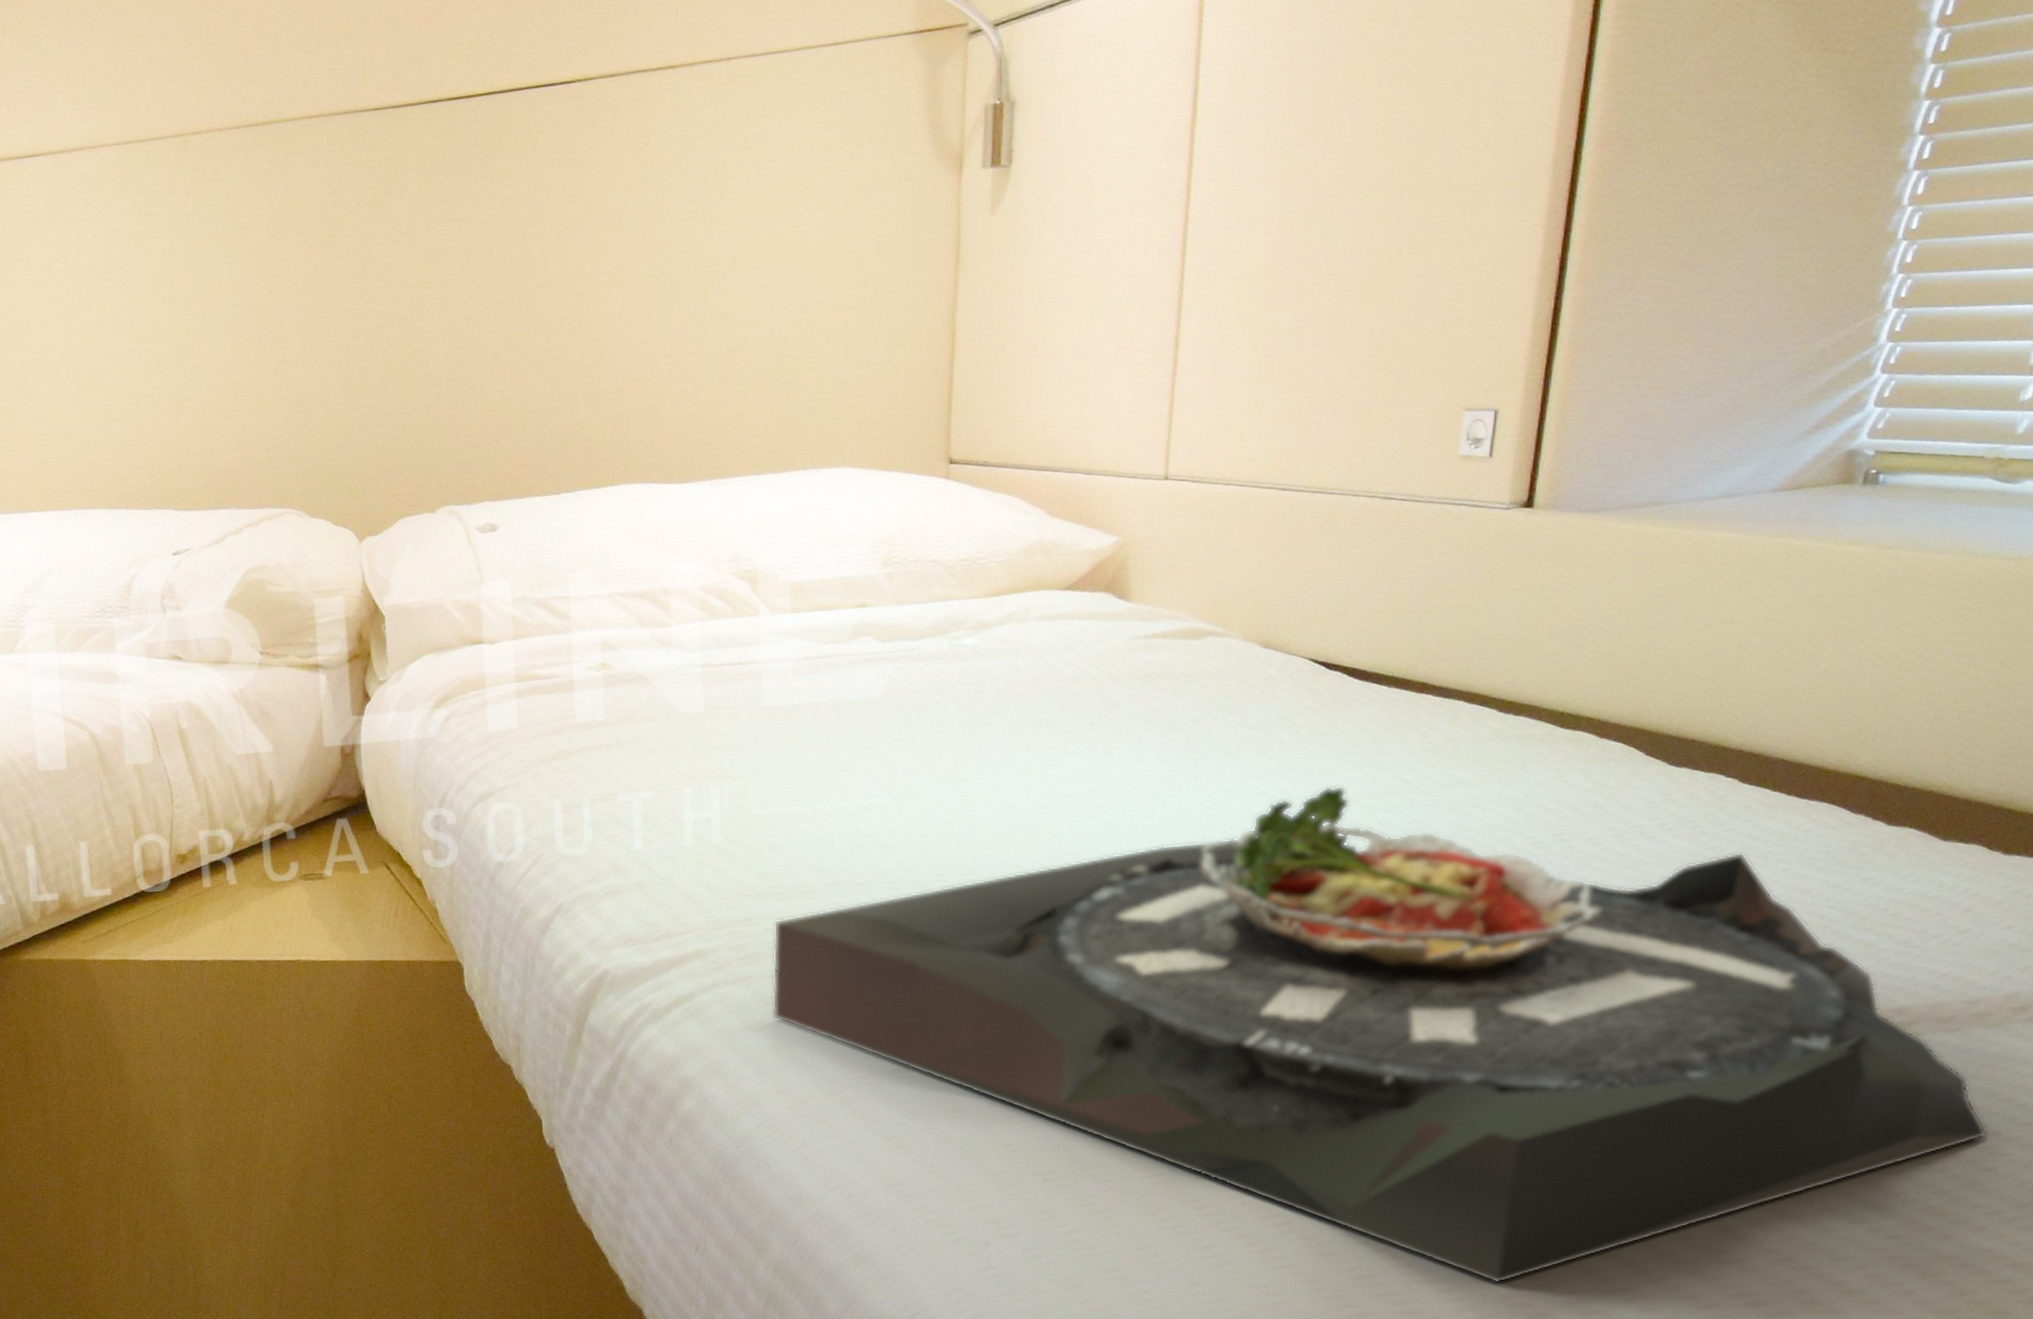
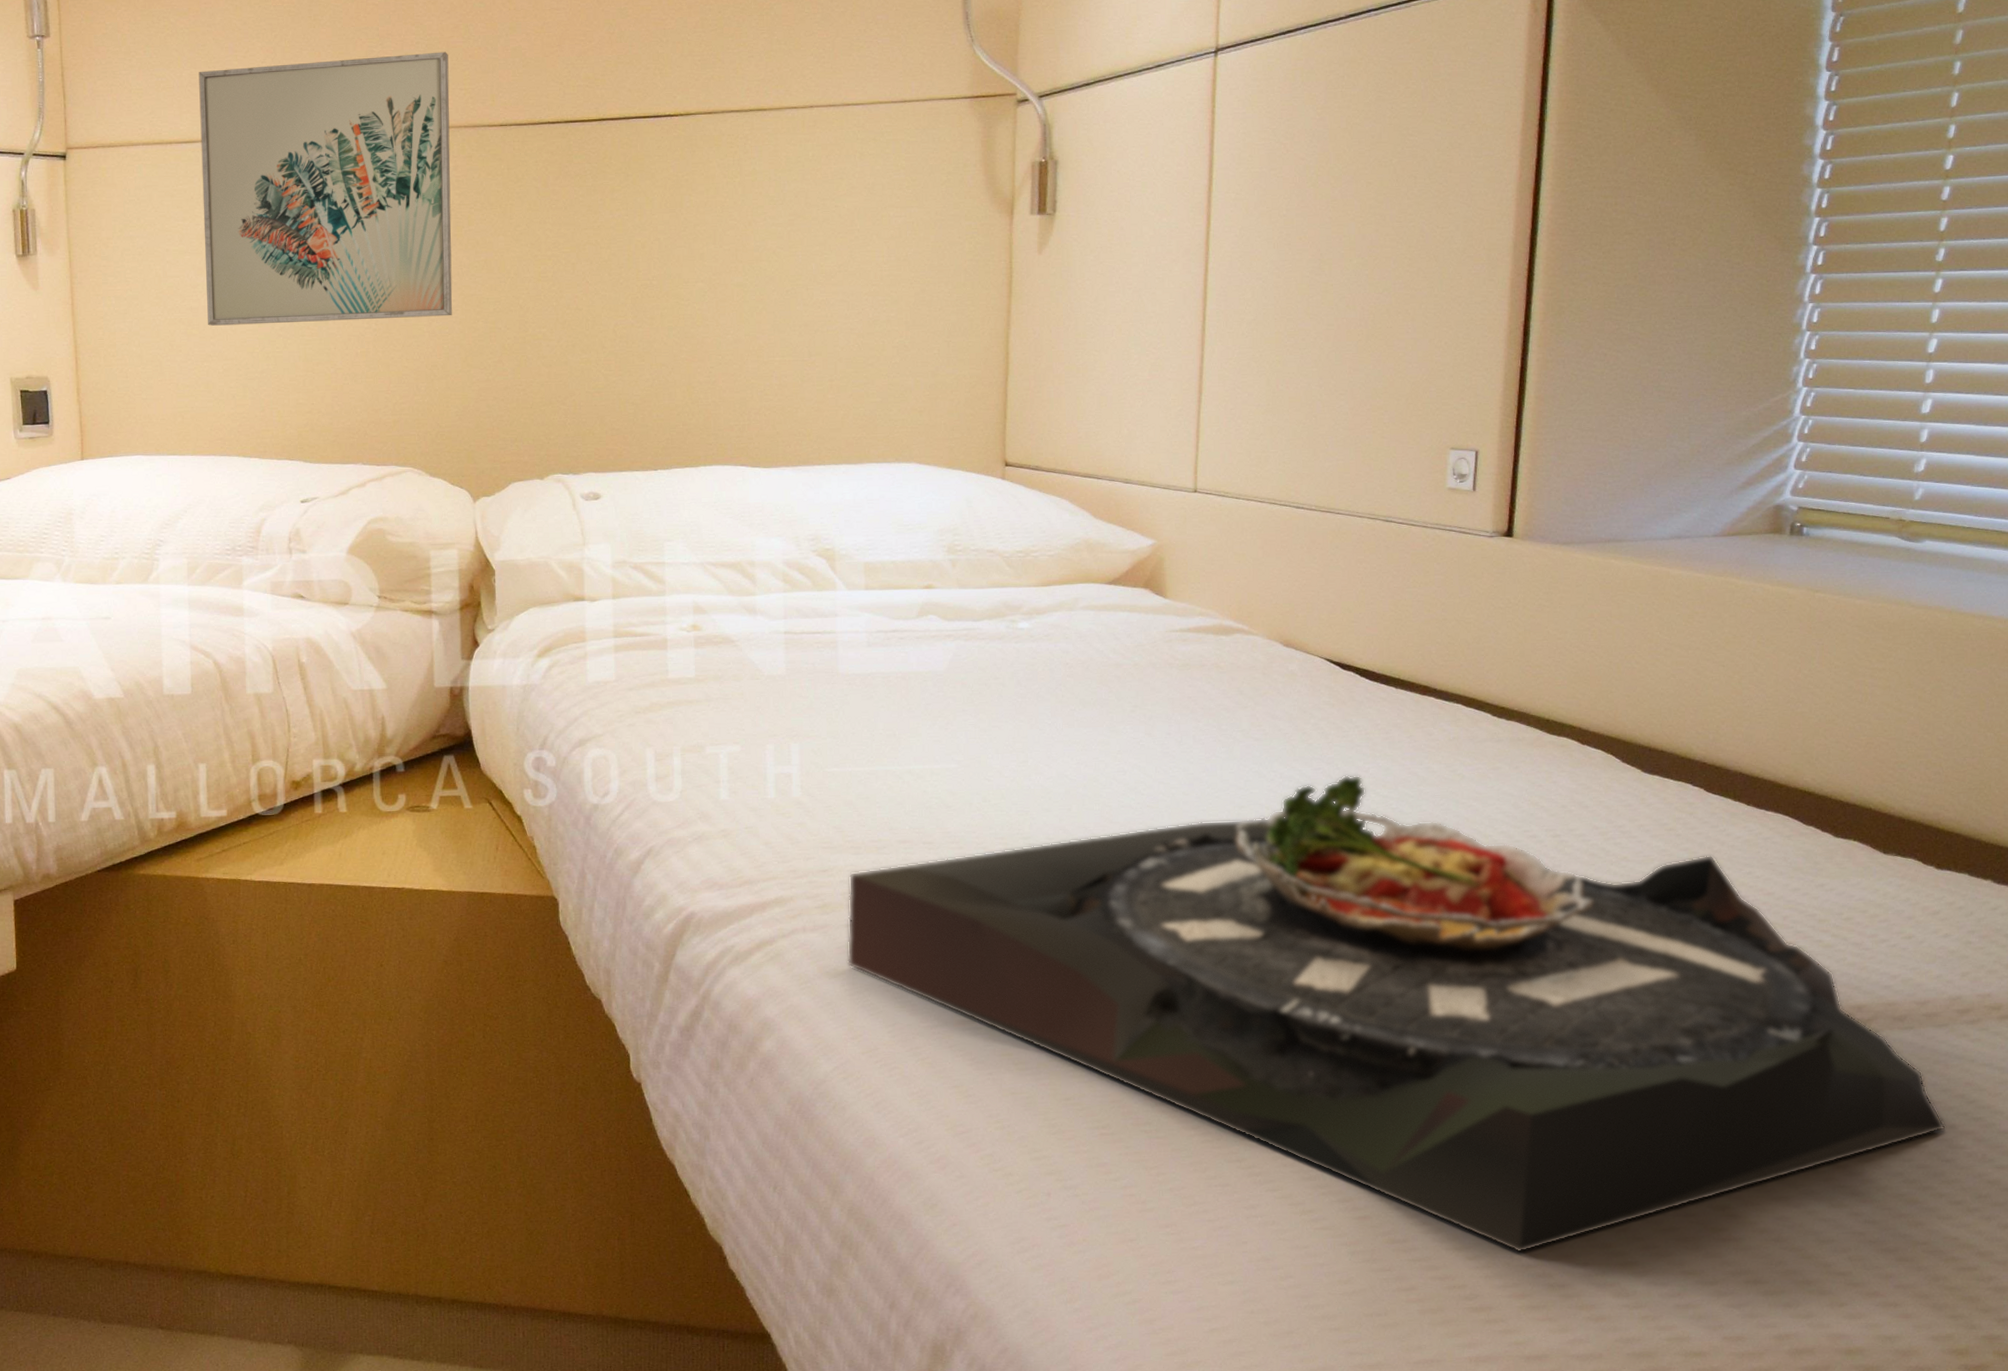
wall art: none [36,26,329,365] -> present [199,51,453,326]

